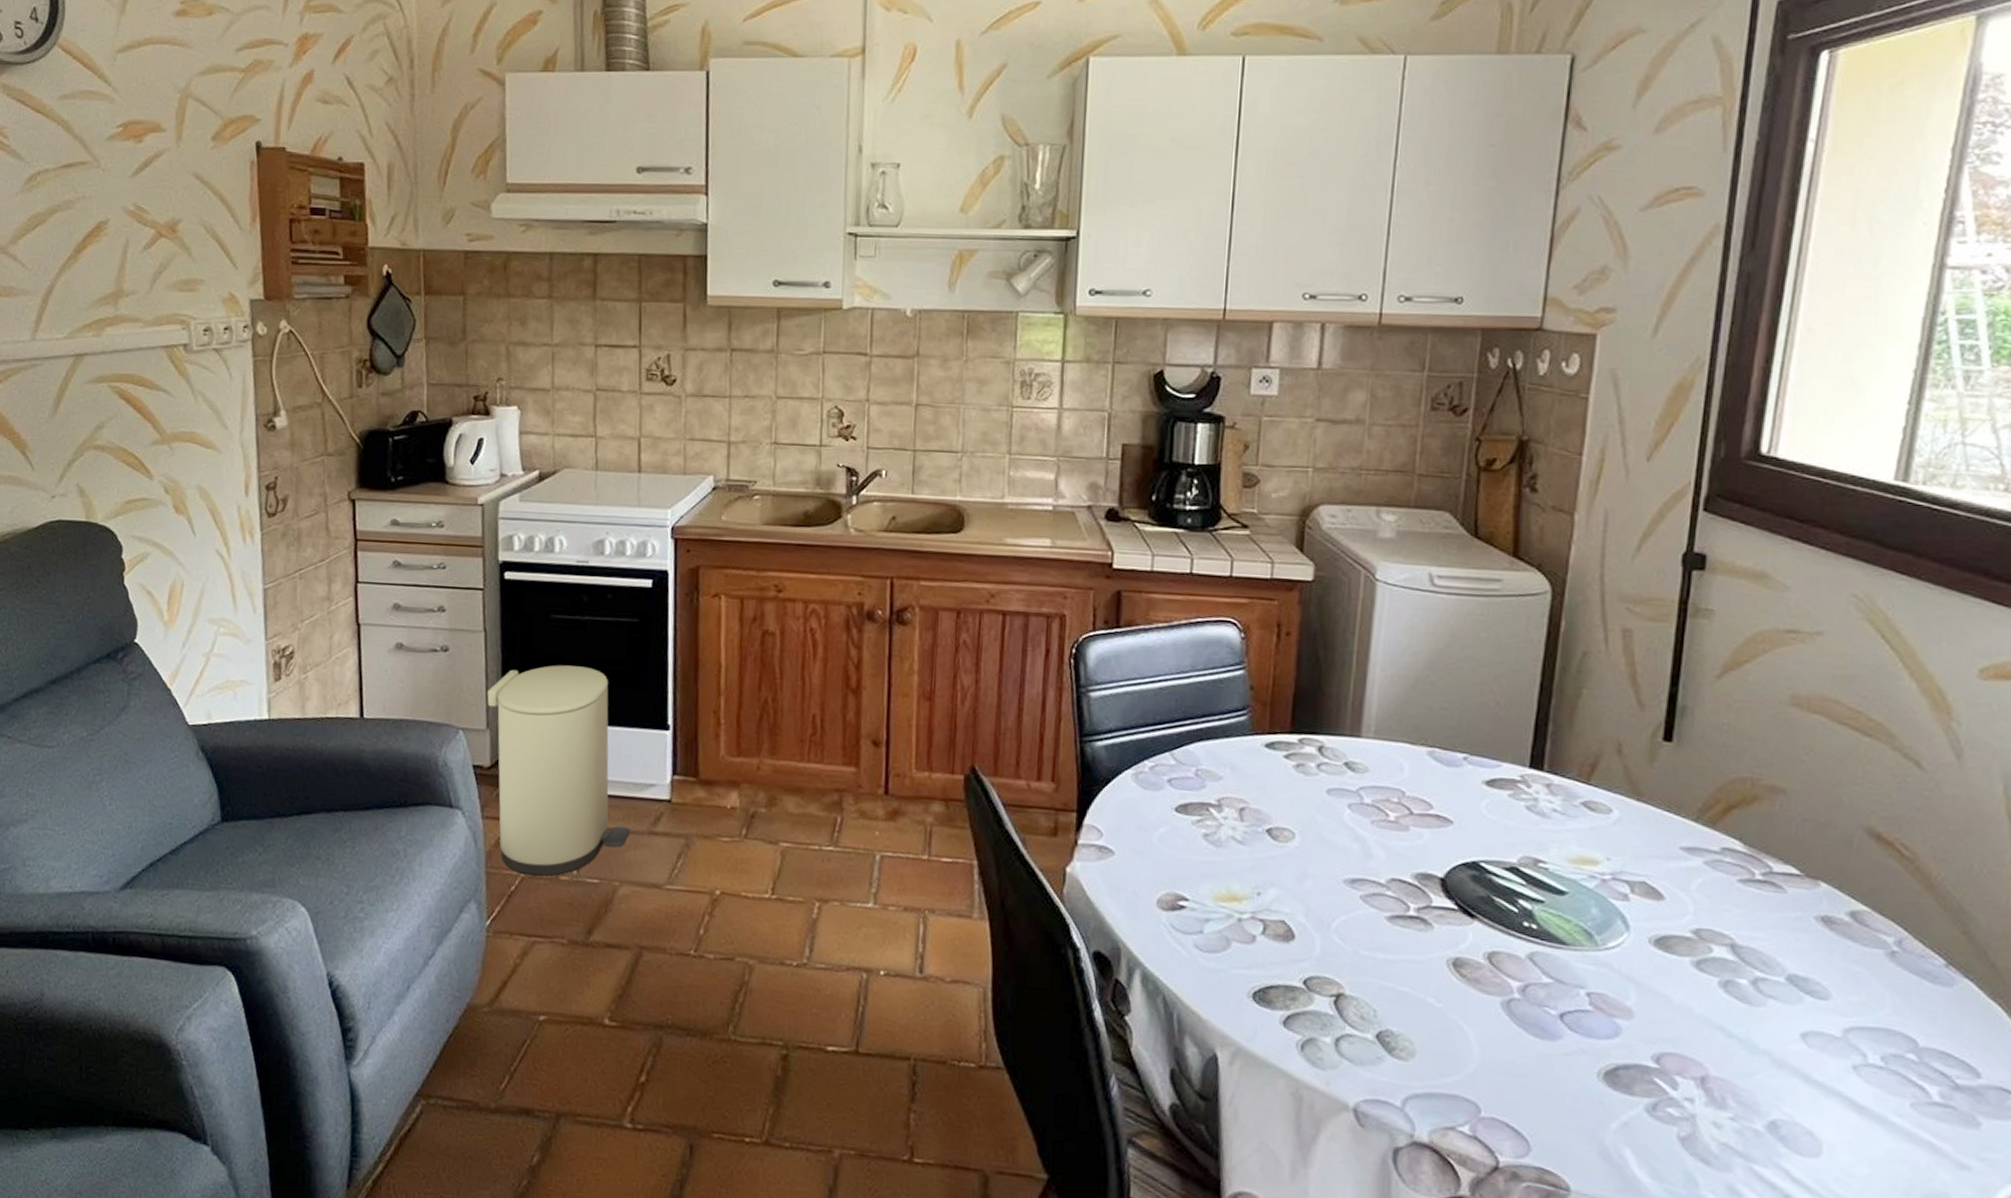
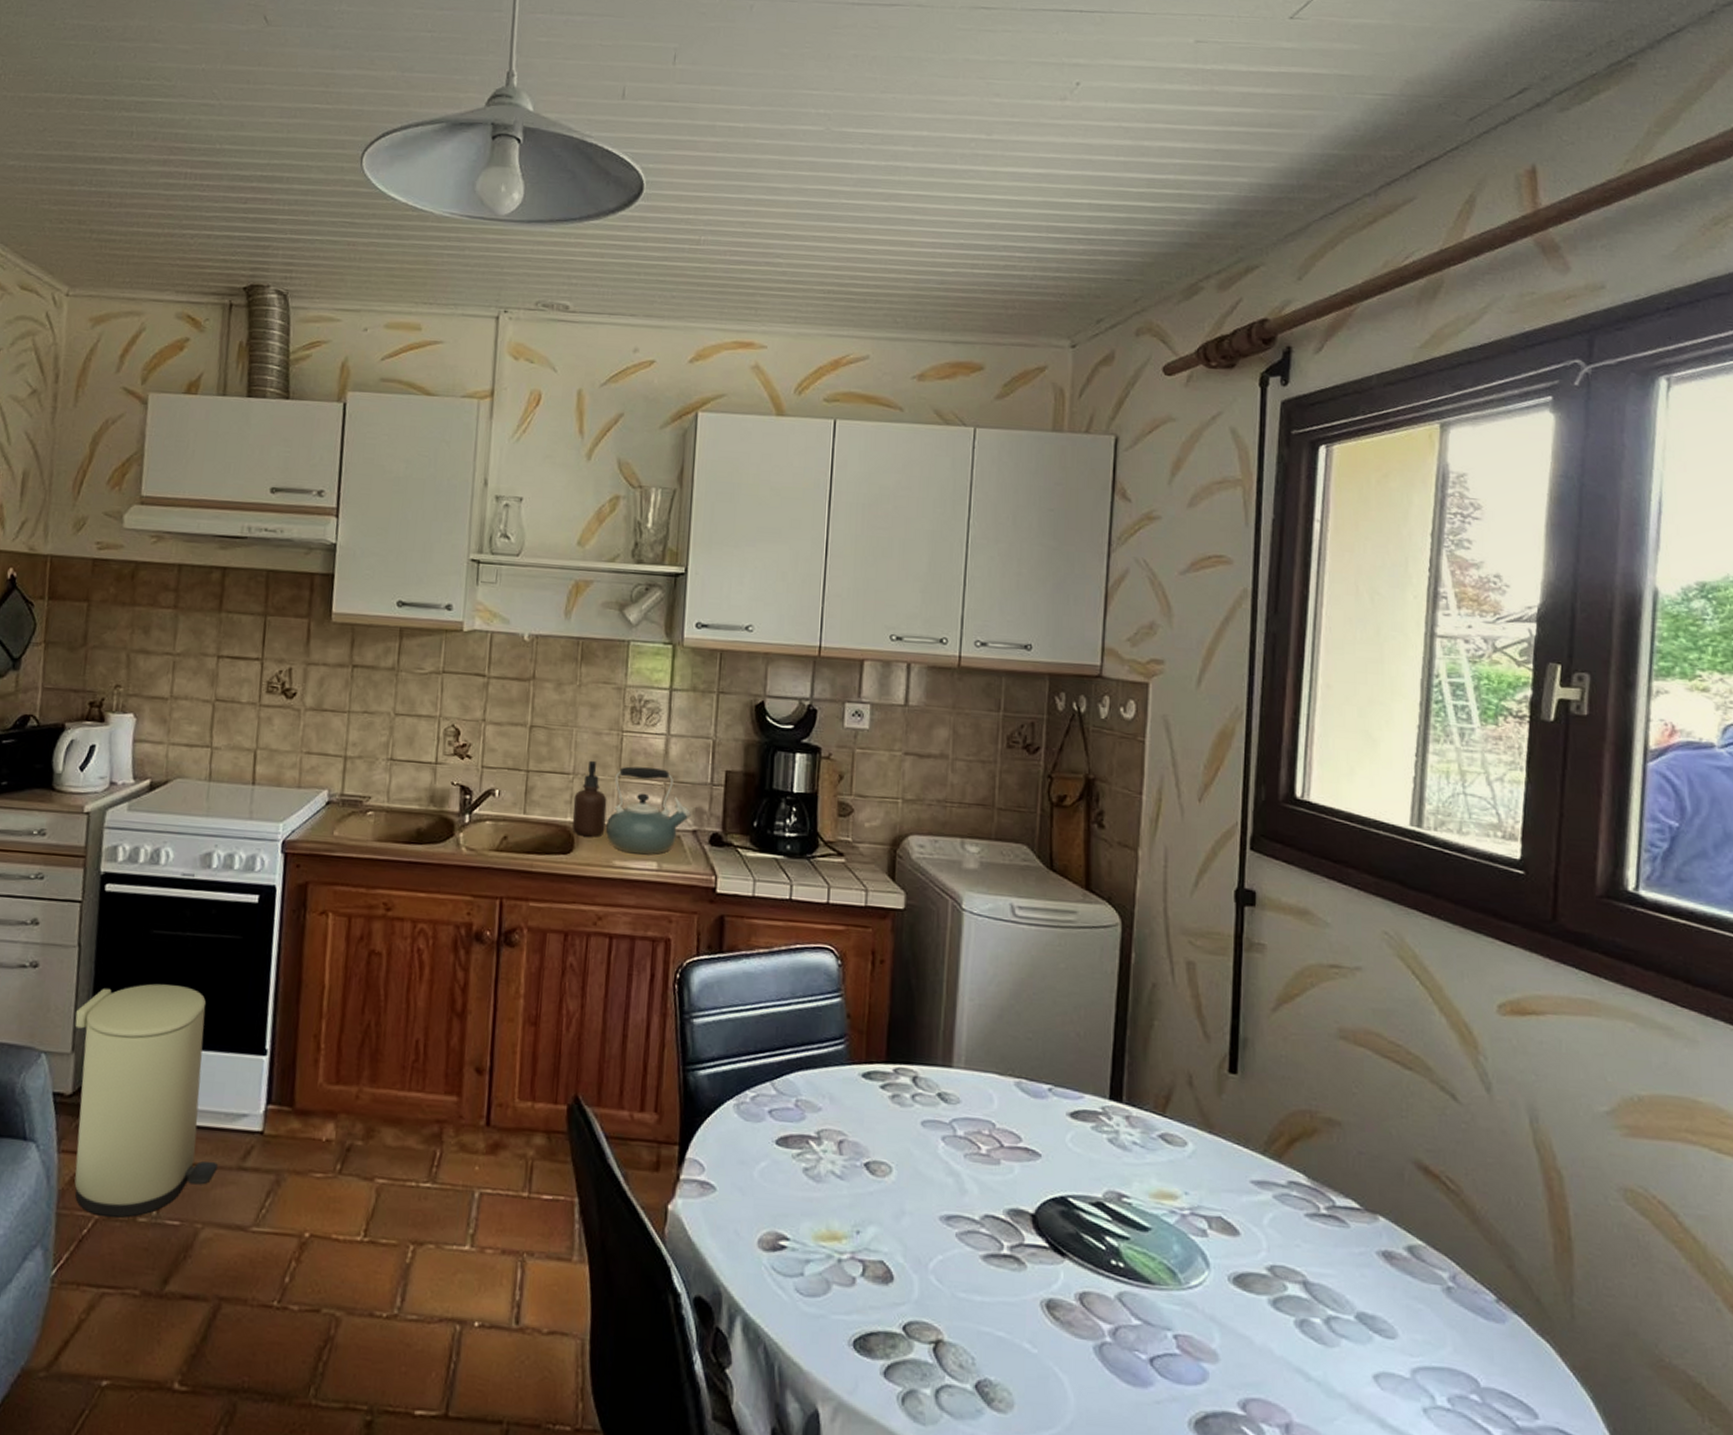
soap dispenser: none [962,437,998,515] -> present [573,760,607,837]
kettle: none [997,442,1087,532] -> present [606,766,692,856]

